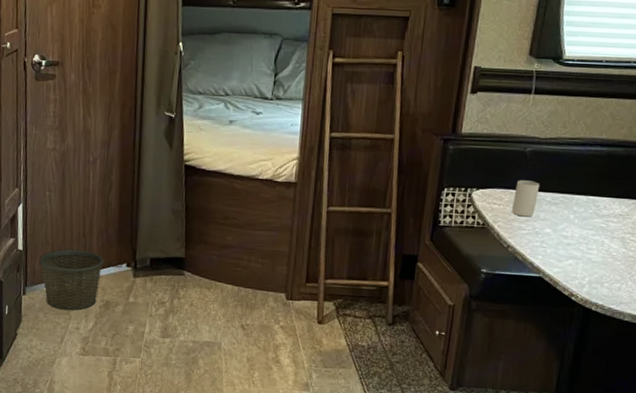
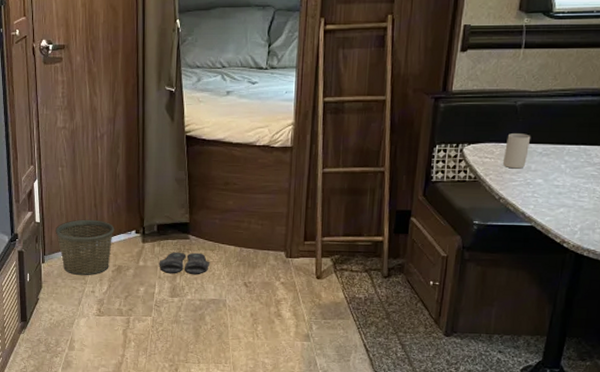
slippers: none [150,288,206,315] -> present [159,252,210,275]

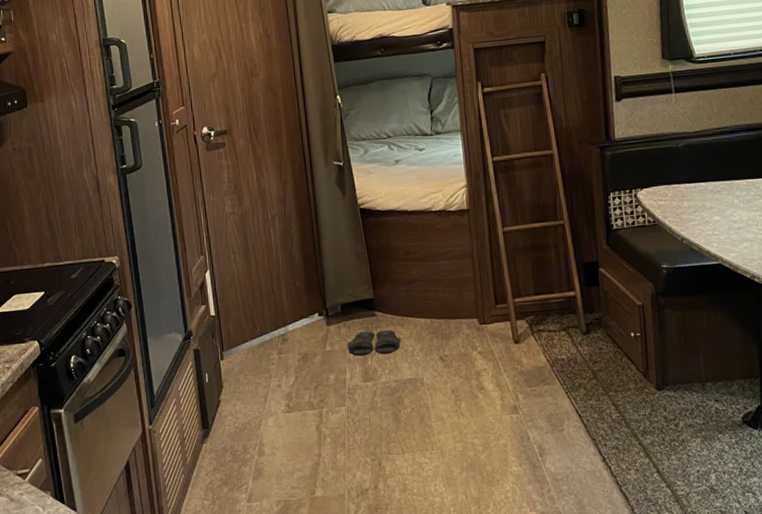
basket: present [55,219,115,275] -> none [232,306,296,369]
cup: present [502,133,531,169] -> none [677,173,701,209]

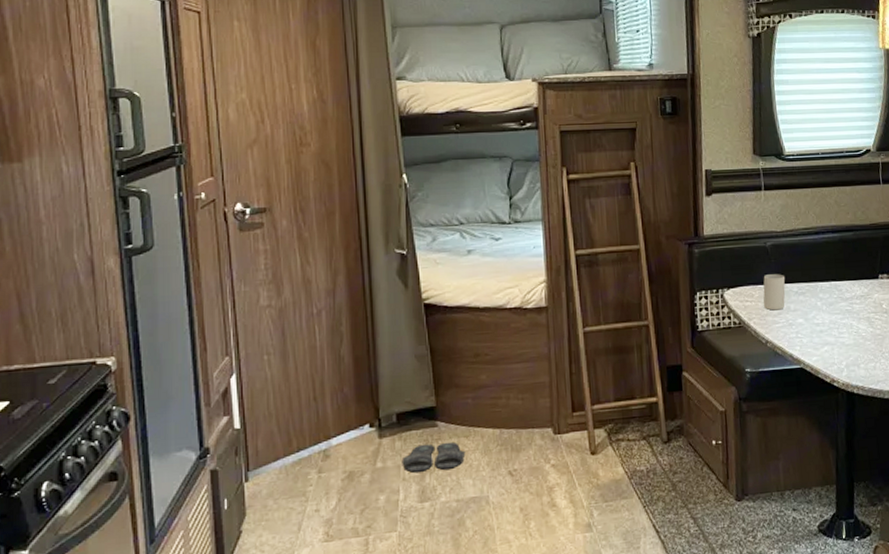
cup: none [677,173,701,209] -> present [763,274,786,311]

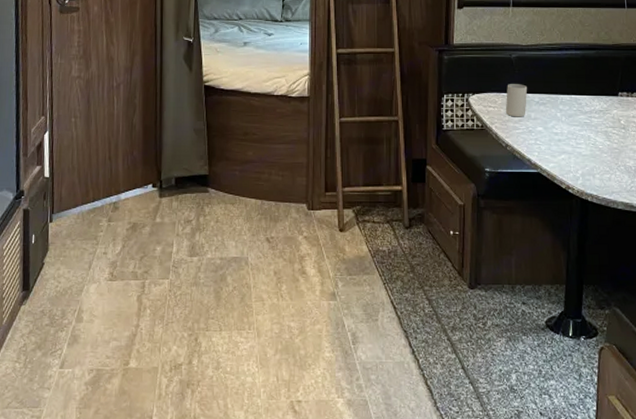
slippers: present [401,441,466,473] -> none [177,206,231,231]

